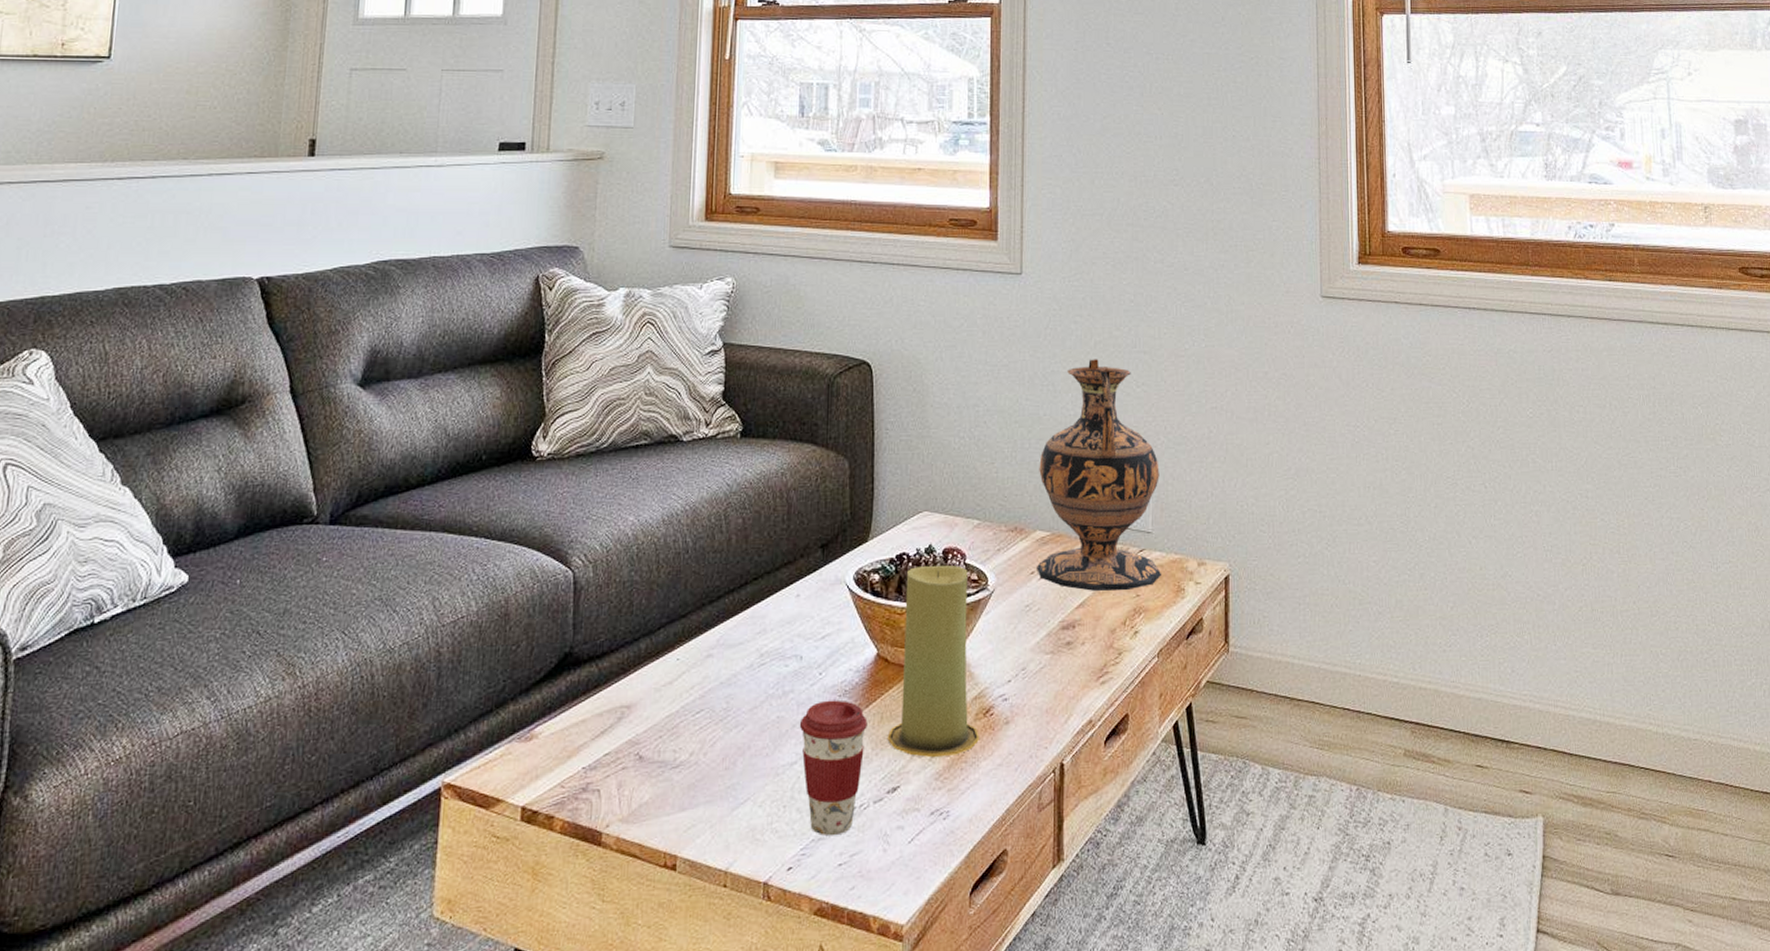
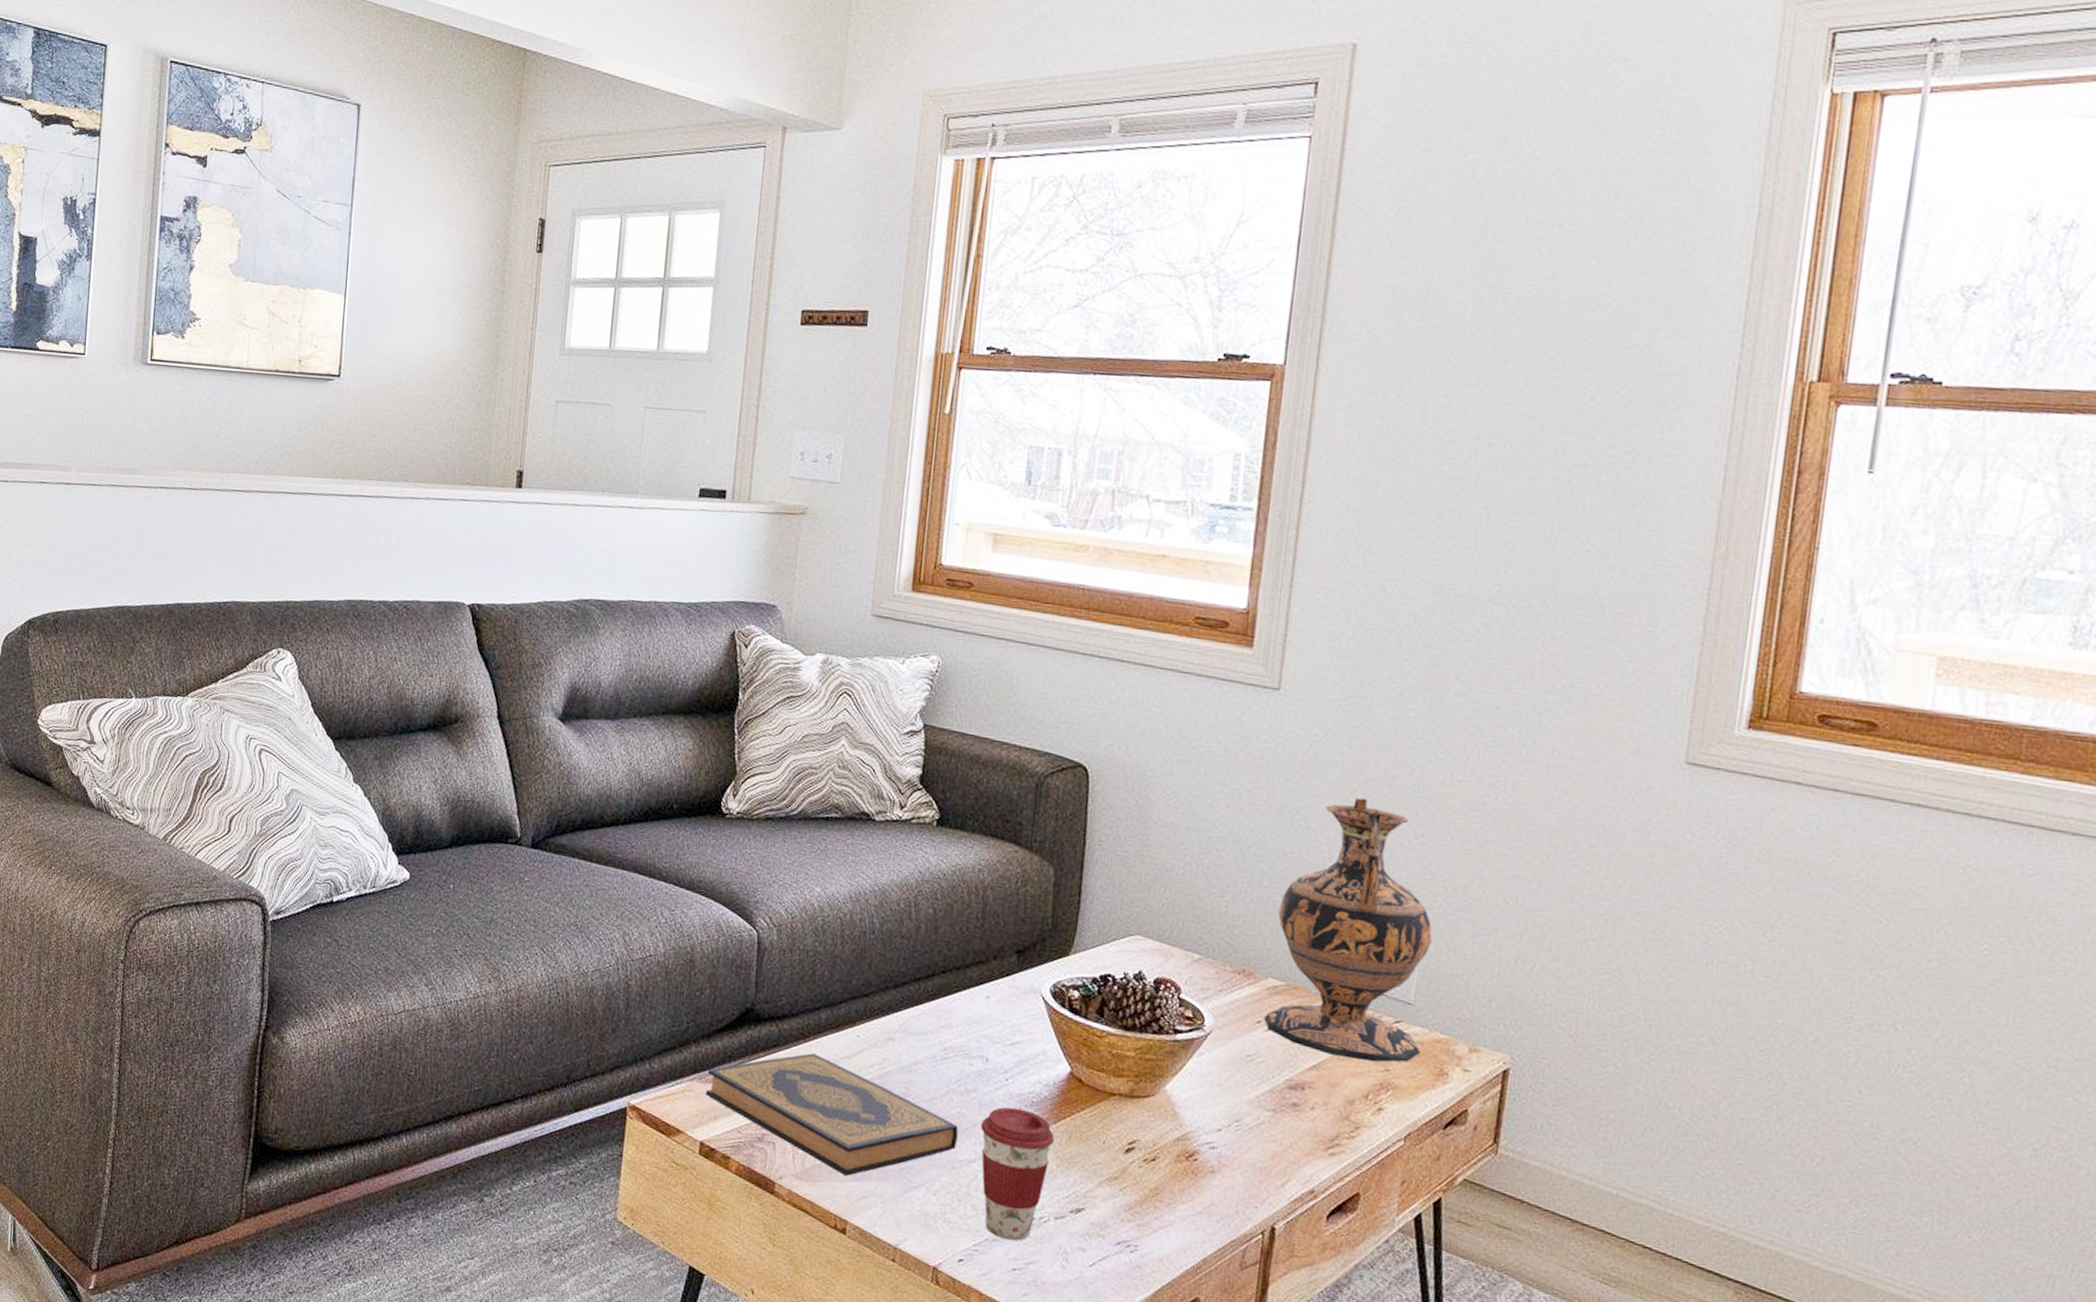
hardback book: none [525,686,780,808] -> present [705,1053,959,1176]
candle: present [887,565,980,758] -> none [1074,991,1182,1192]

